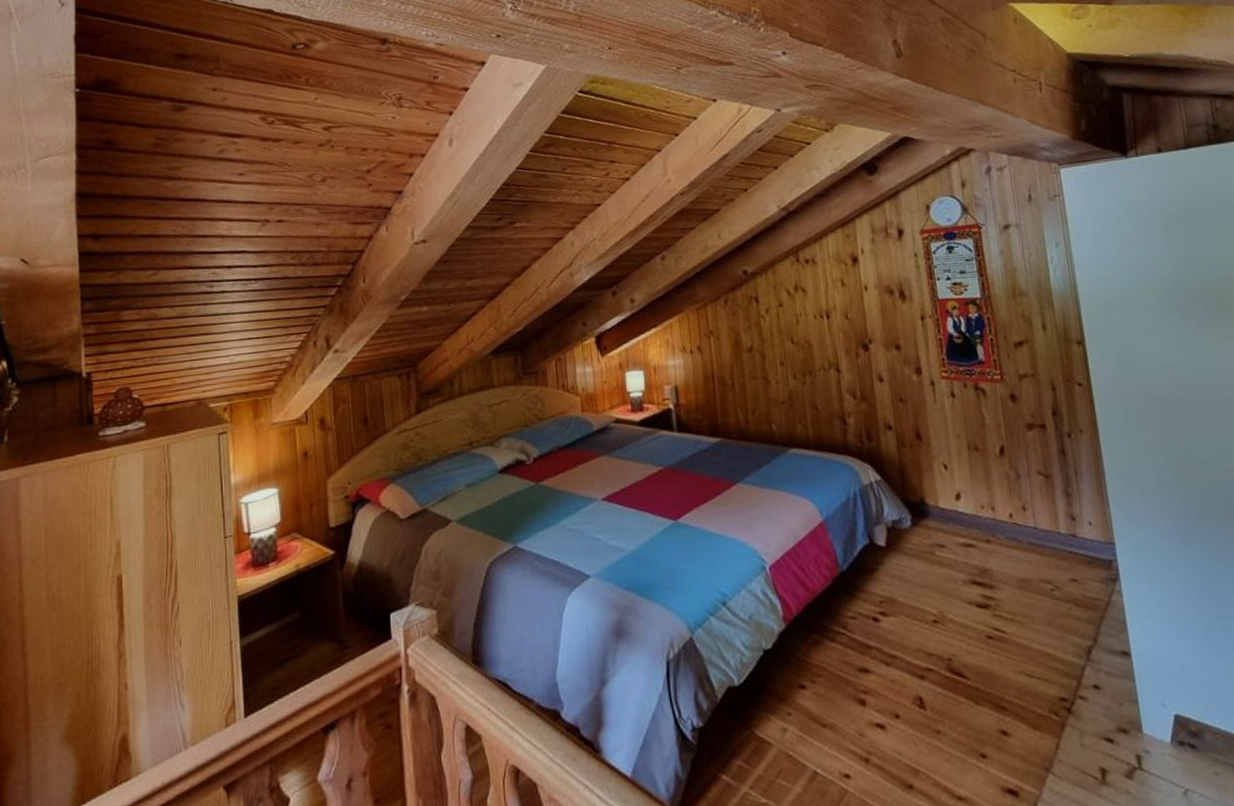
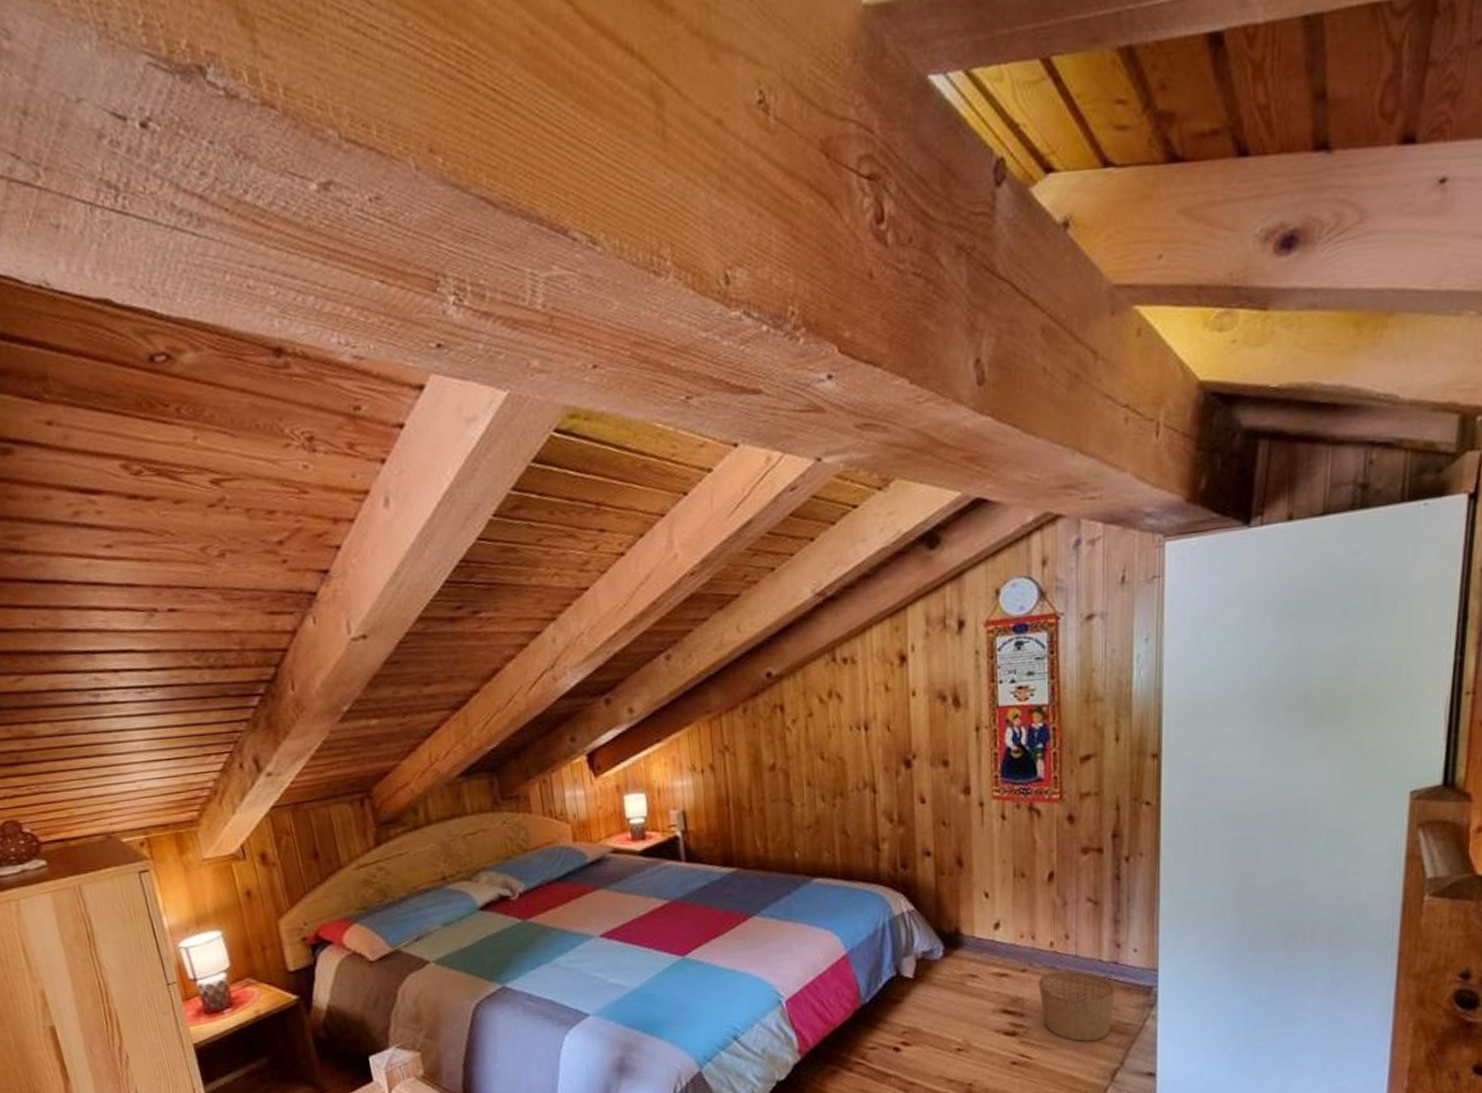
basket: none [1003,542,1079,617] -> present [1038,970,1116,1042]

